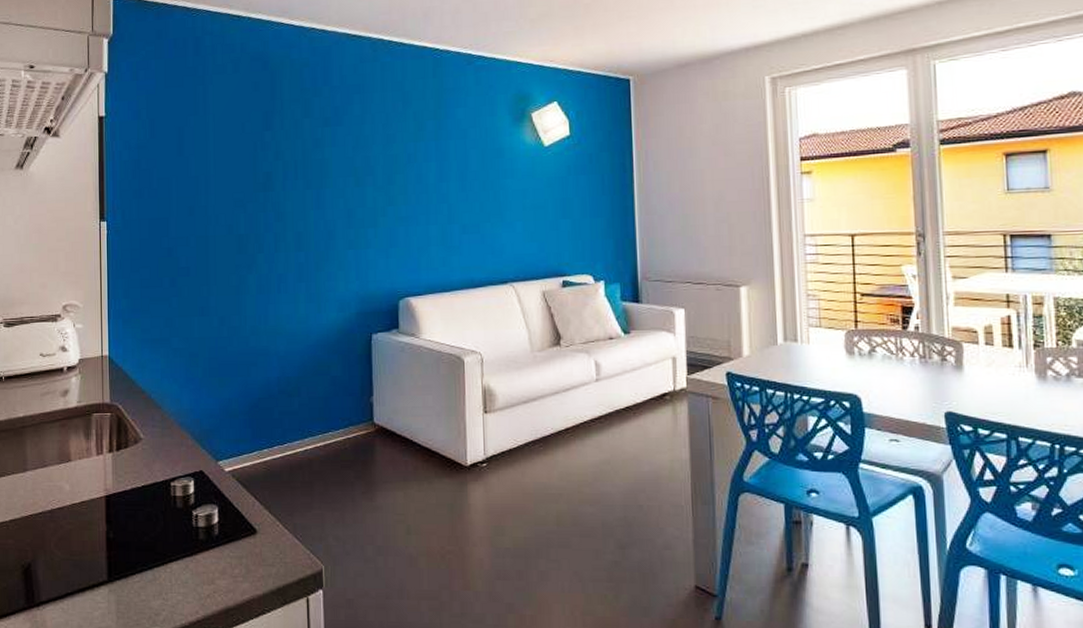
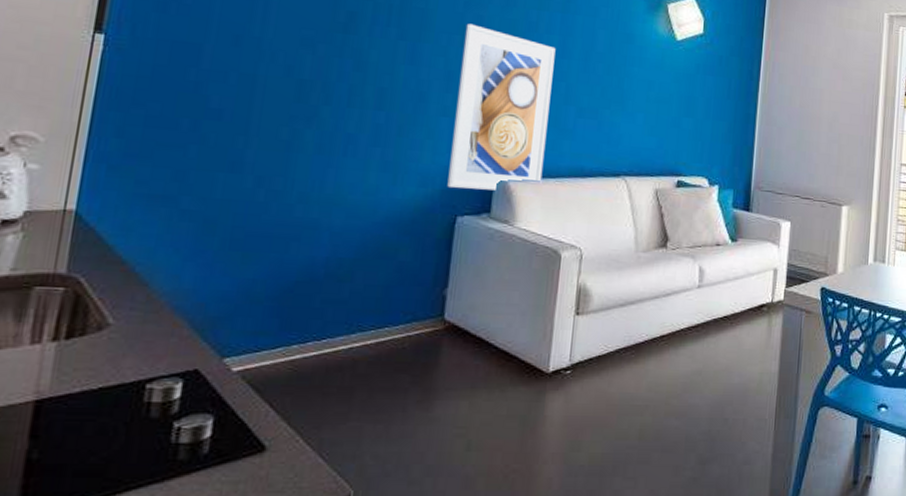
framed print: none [356,165,438,310] -> present [447,23,556,191]

